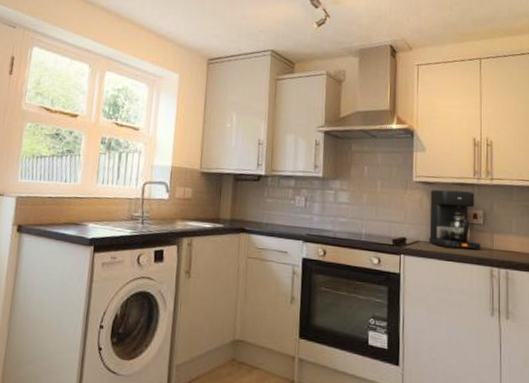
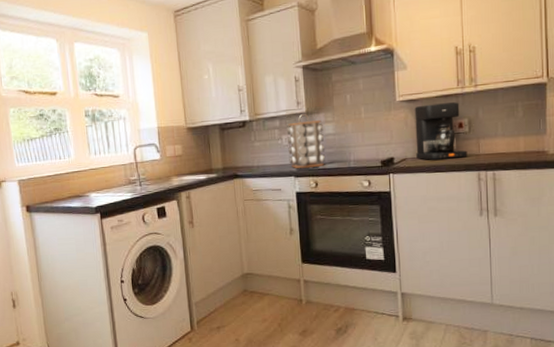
spice rack: none [299,177,338,236] -> present [287,113,326,169]

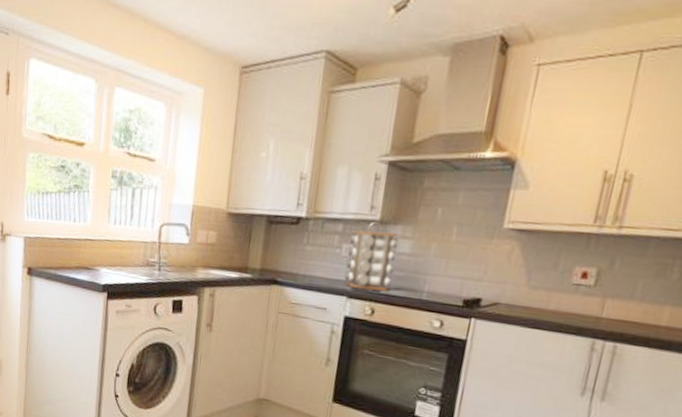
coffee maker: present [414,102,468,161] -> none [512,239,591,318]

